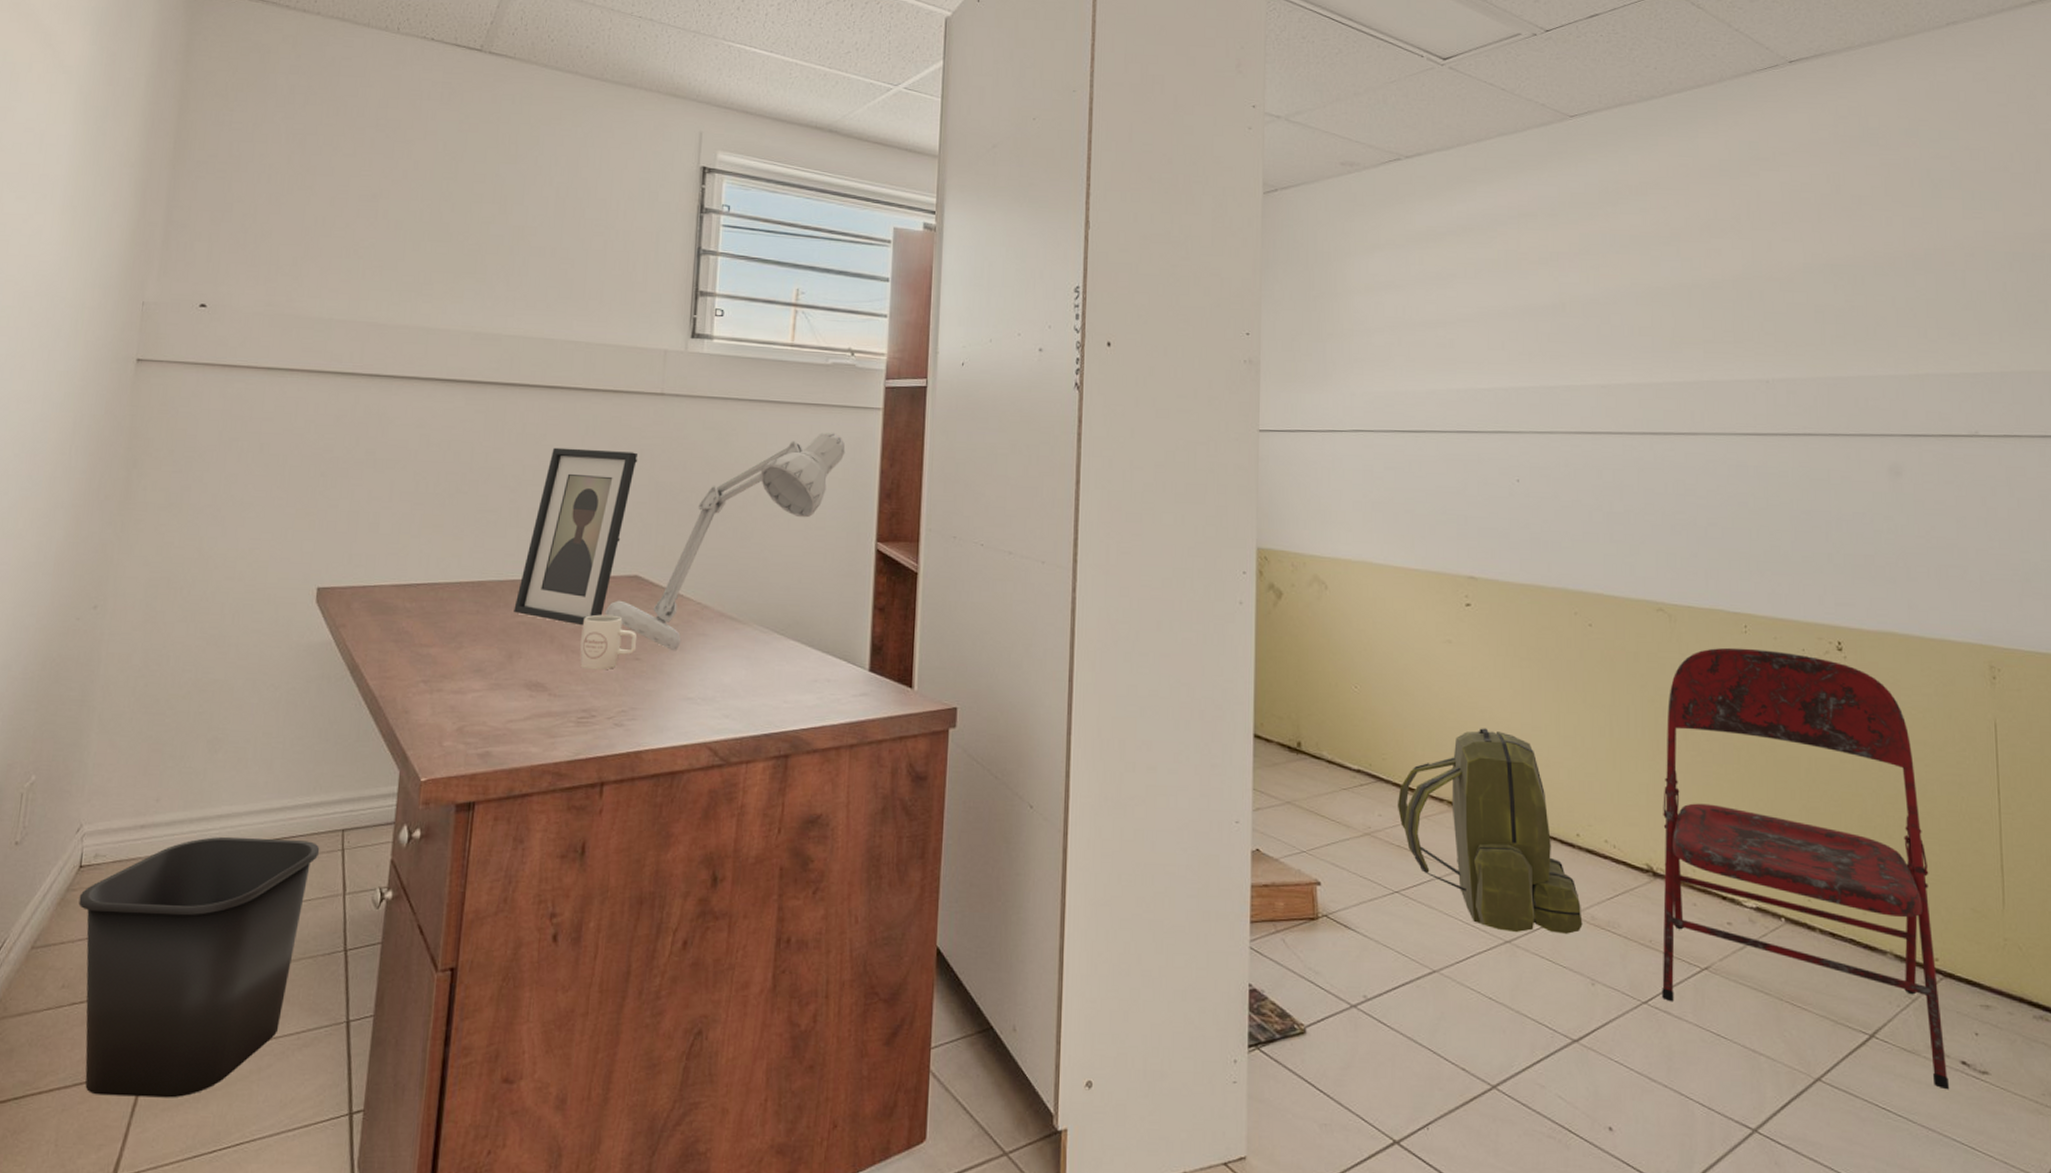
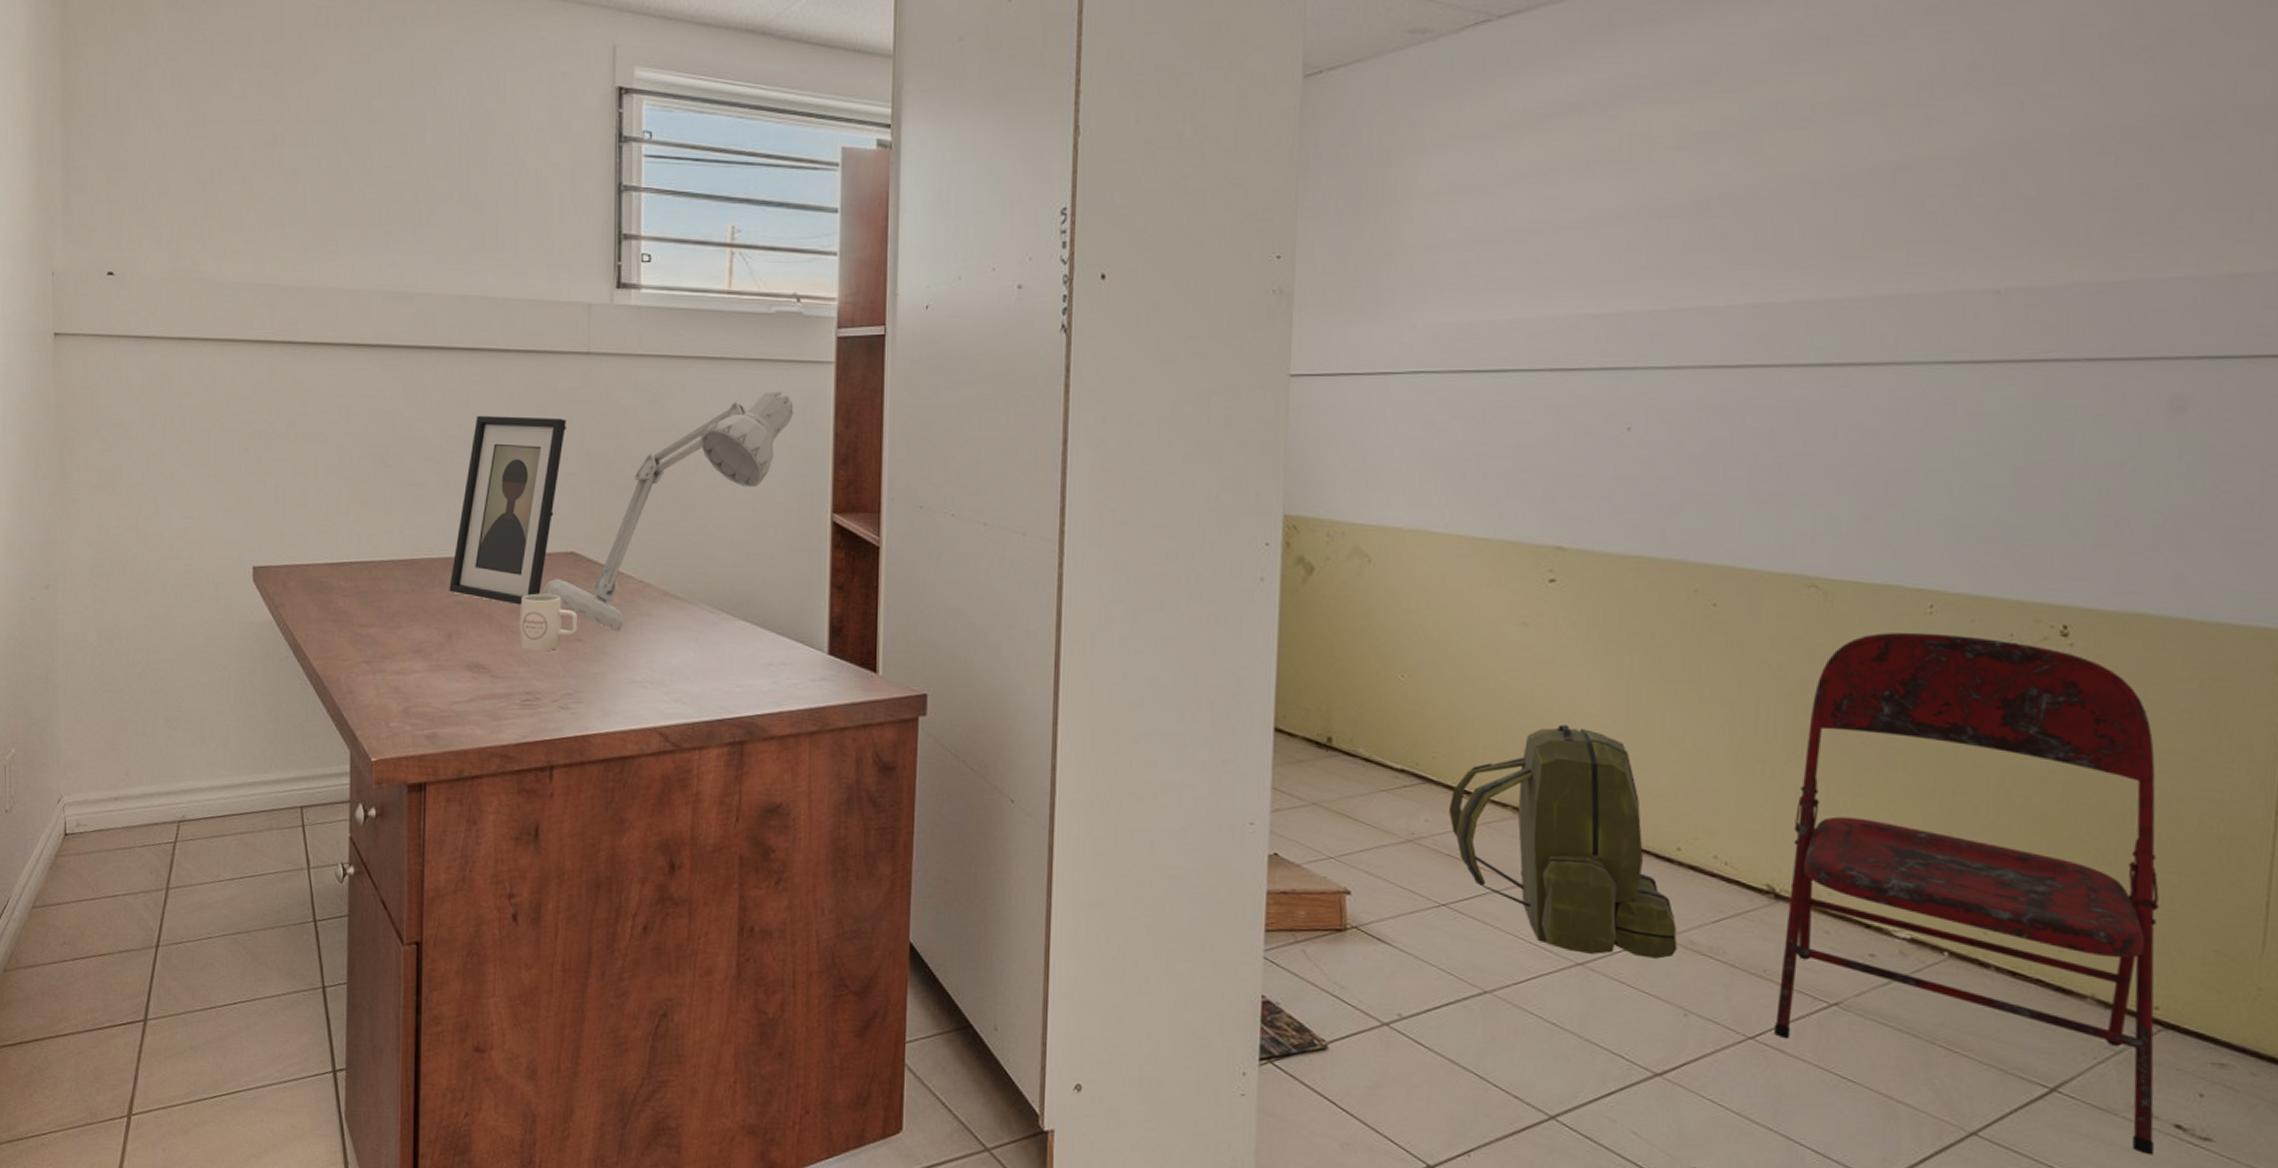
waste bin: present [78,836,320,1098] -> none [68,810,282,1048]

